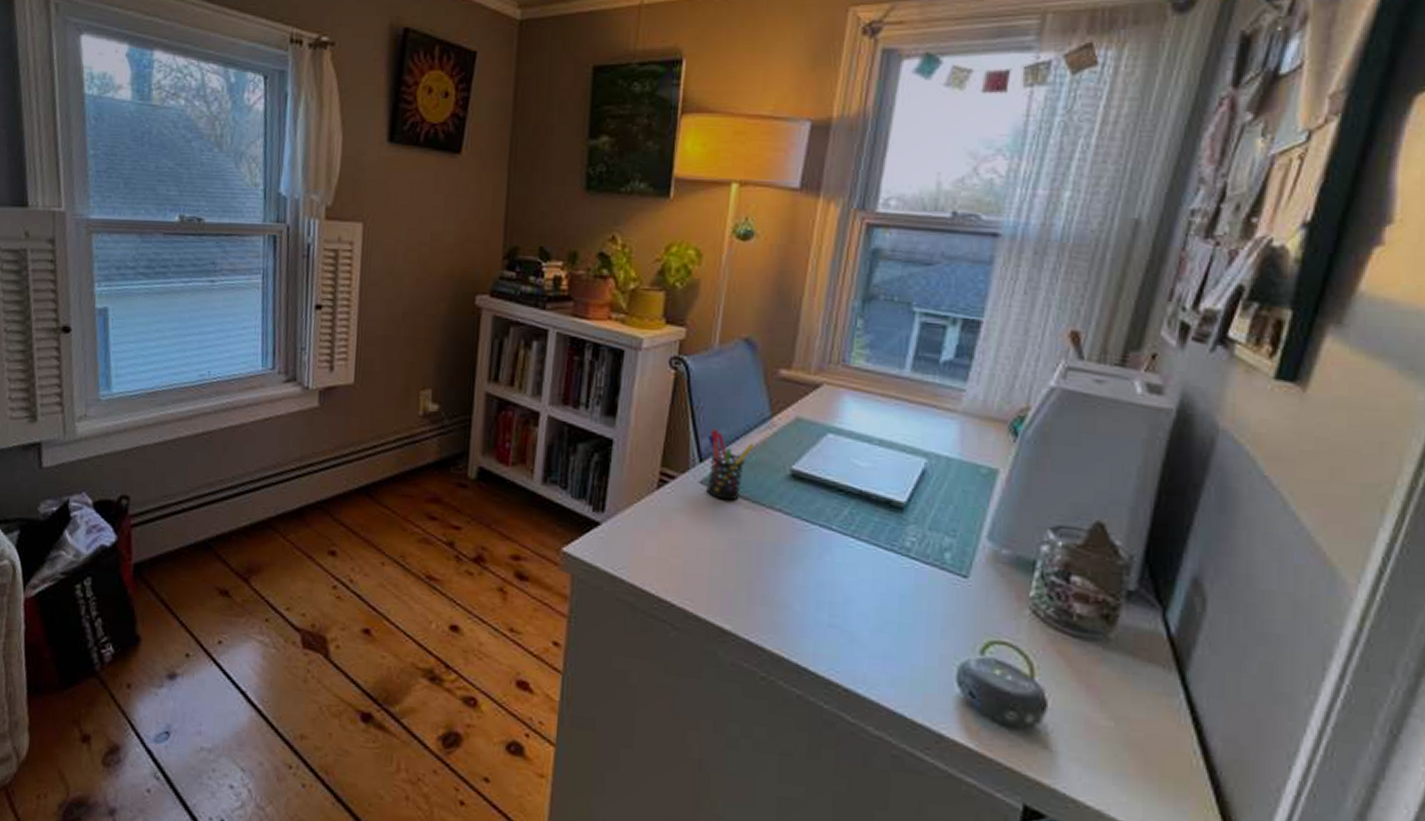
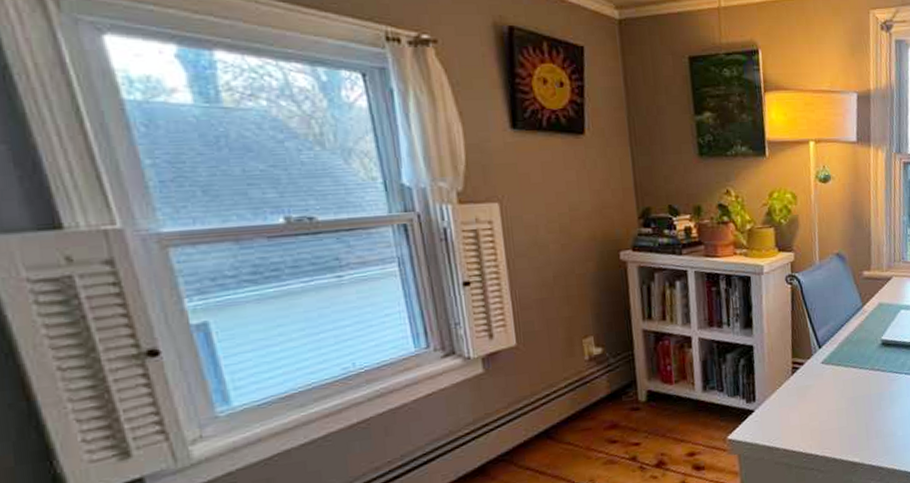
pen holder: present [706,428,754,501] -> none [822,322,854,372]

